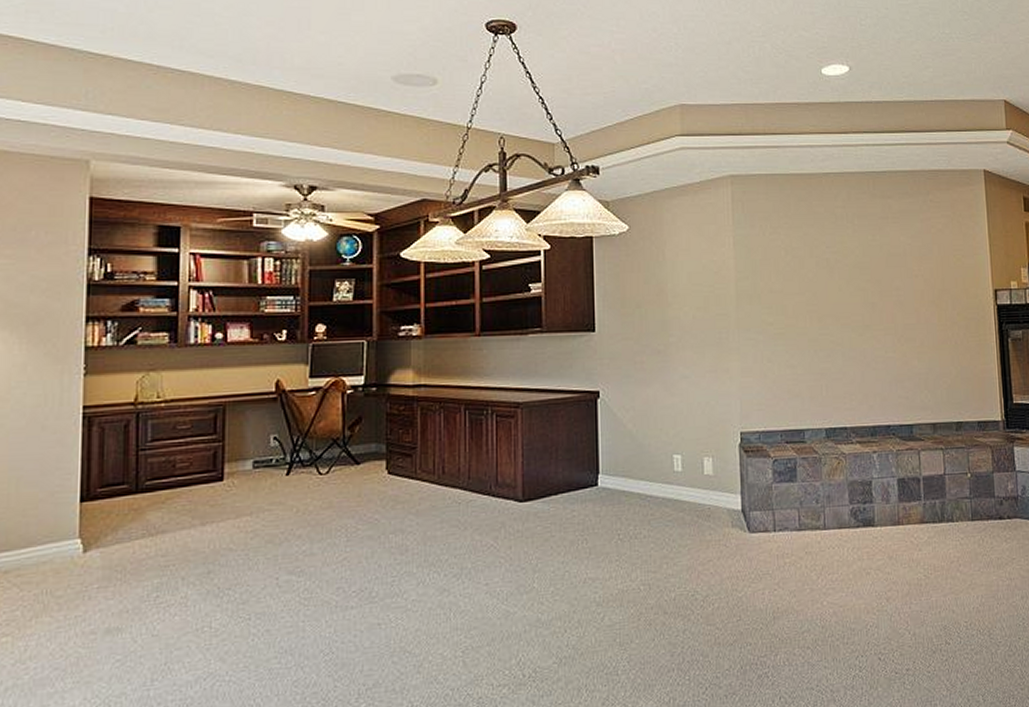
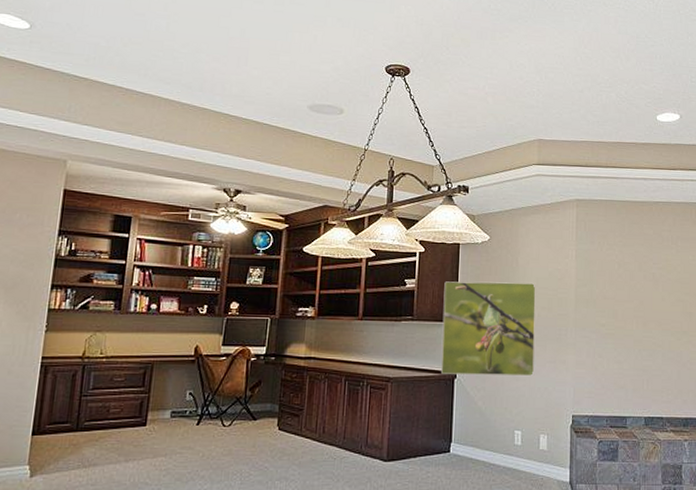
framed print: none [577,278,693,394] -> present [441,281,536,376]

